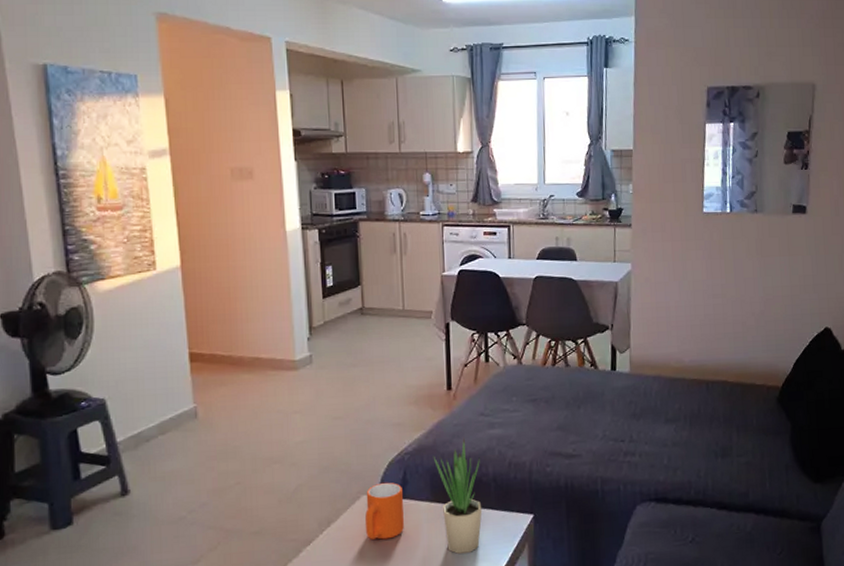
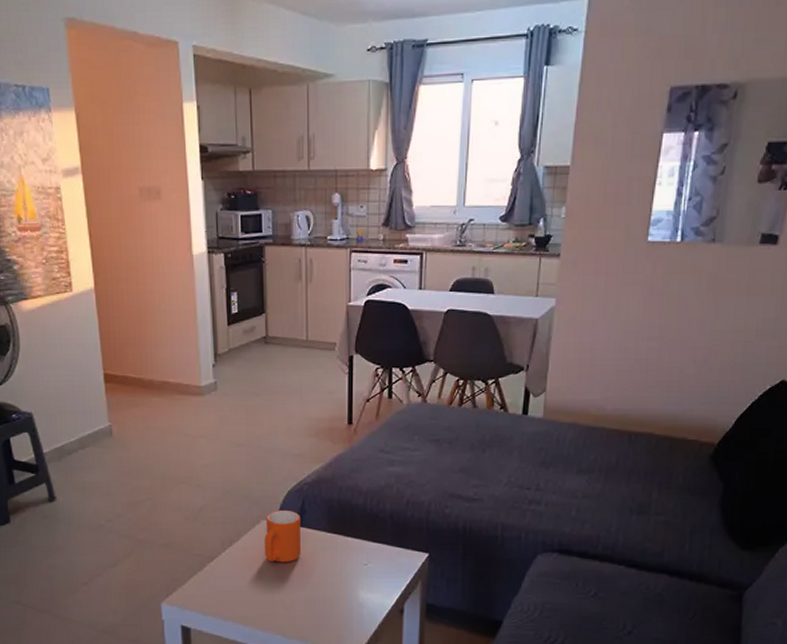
potted plant: present [433,437,483,554] -> none [331,473,378,583]

